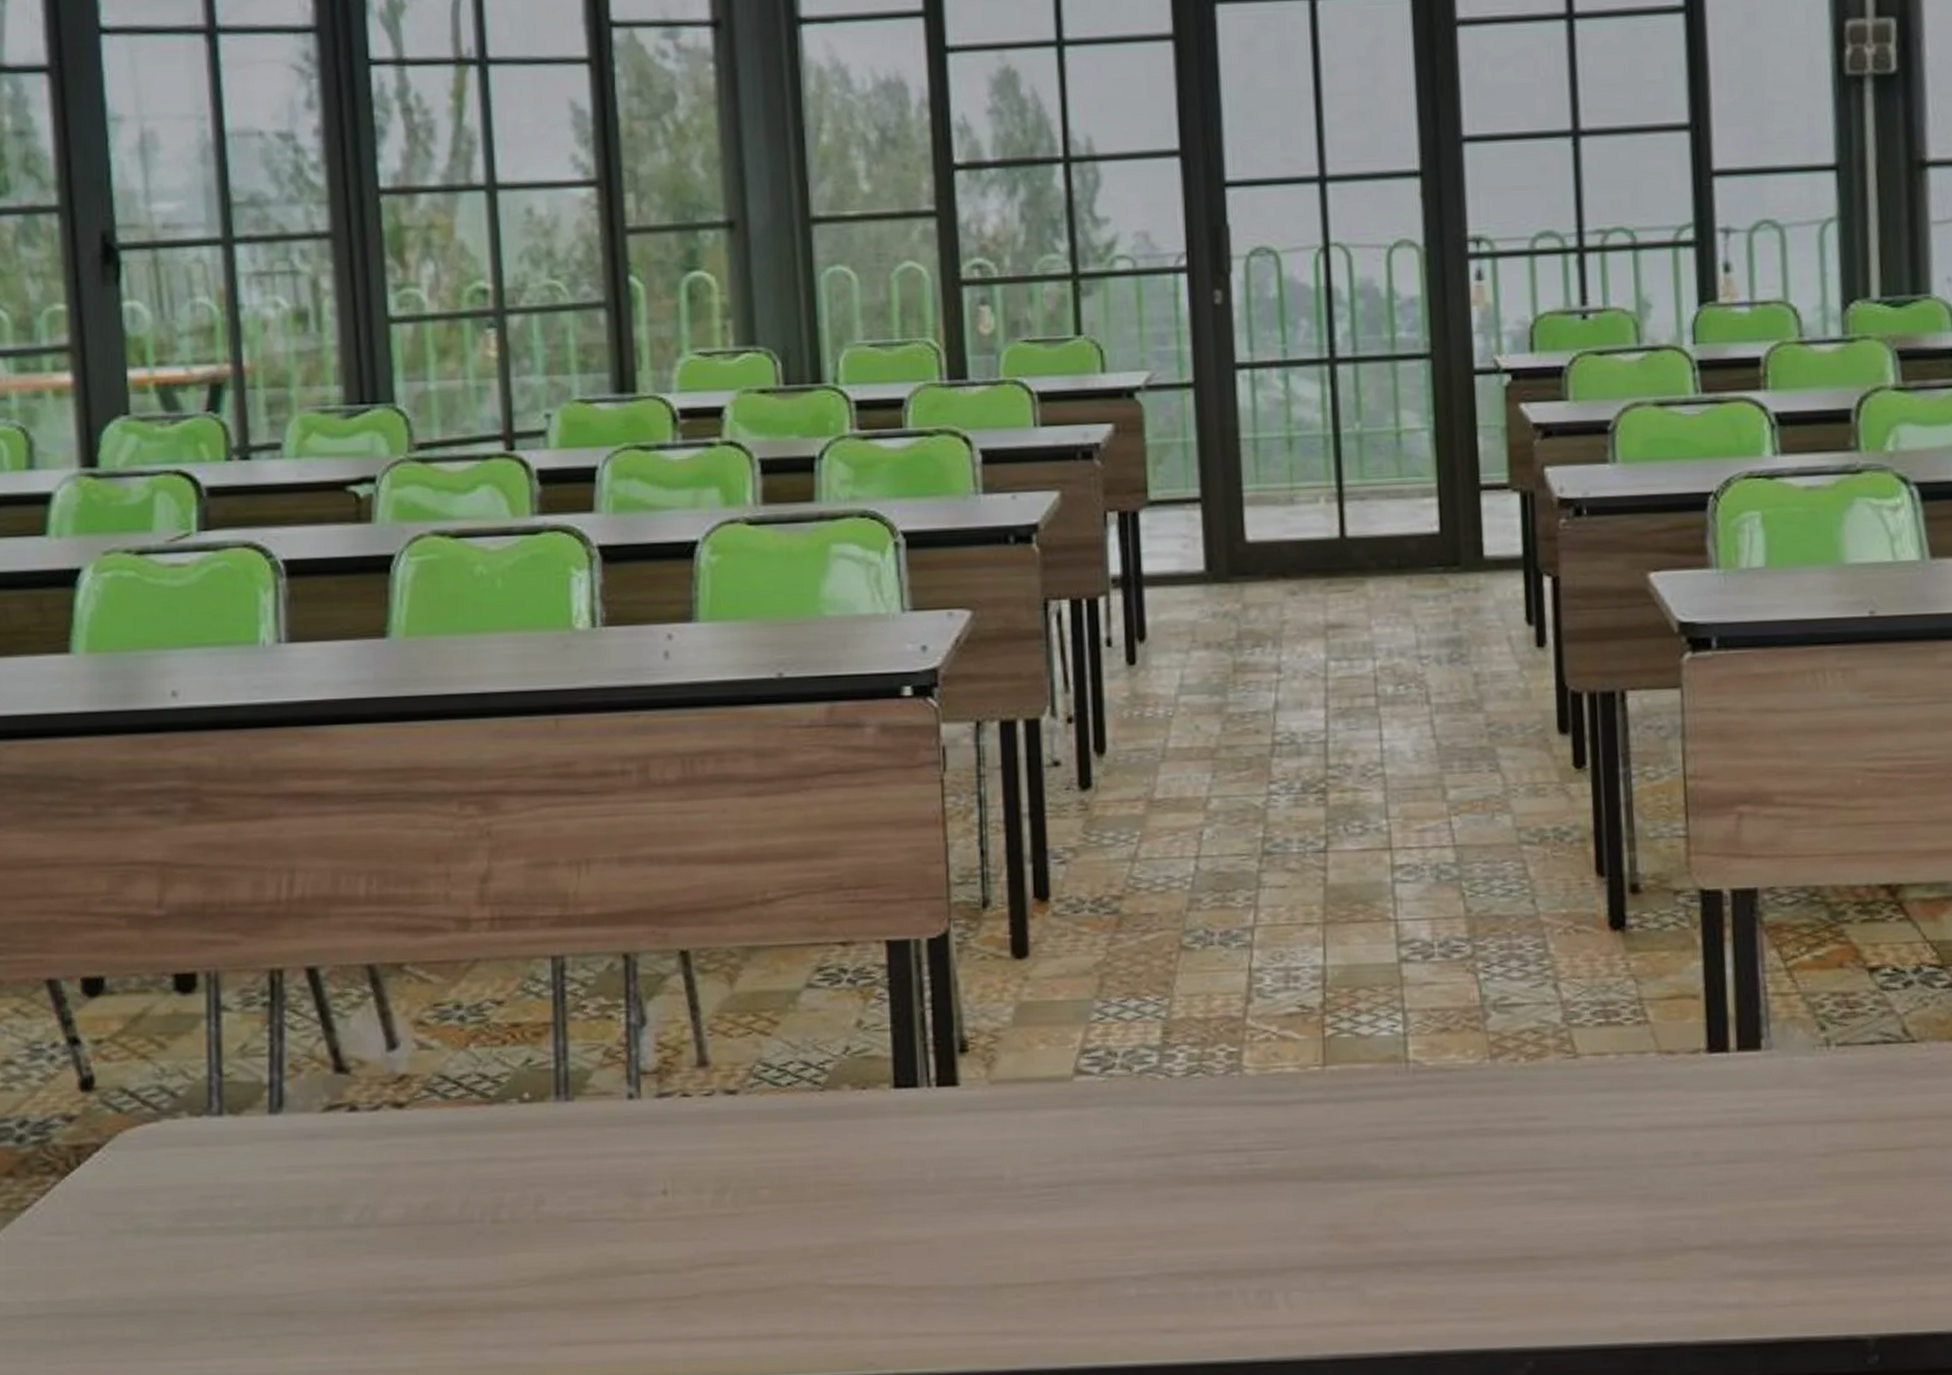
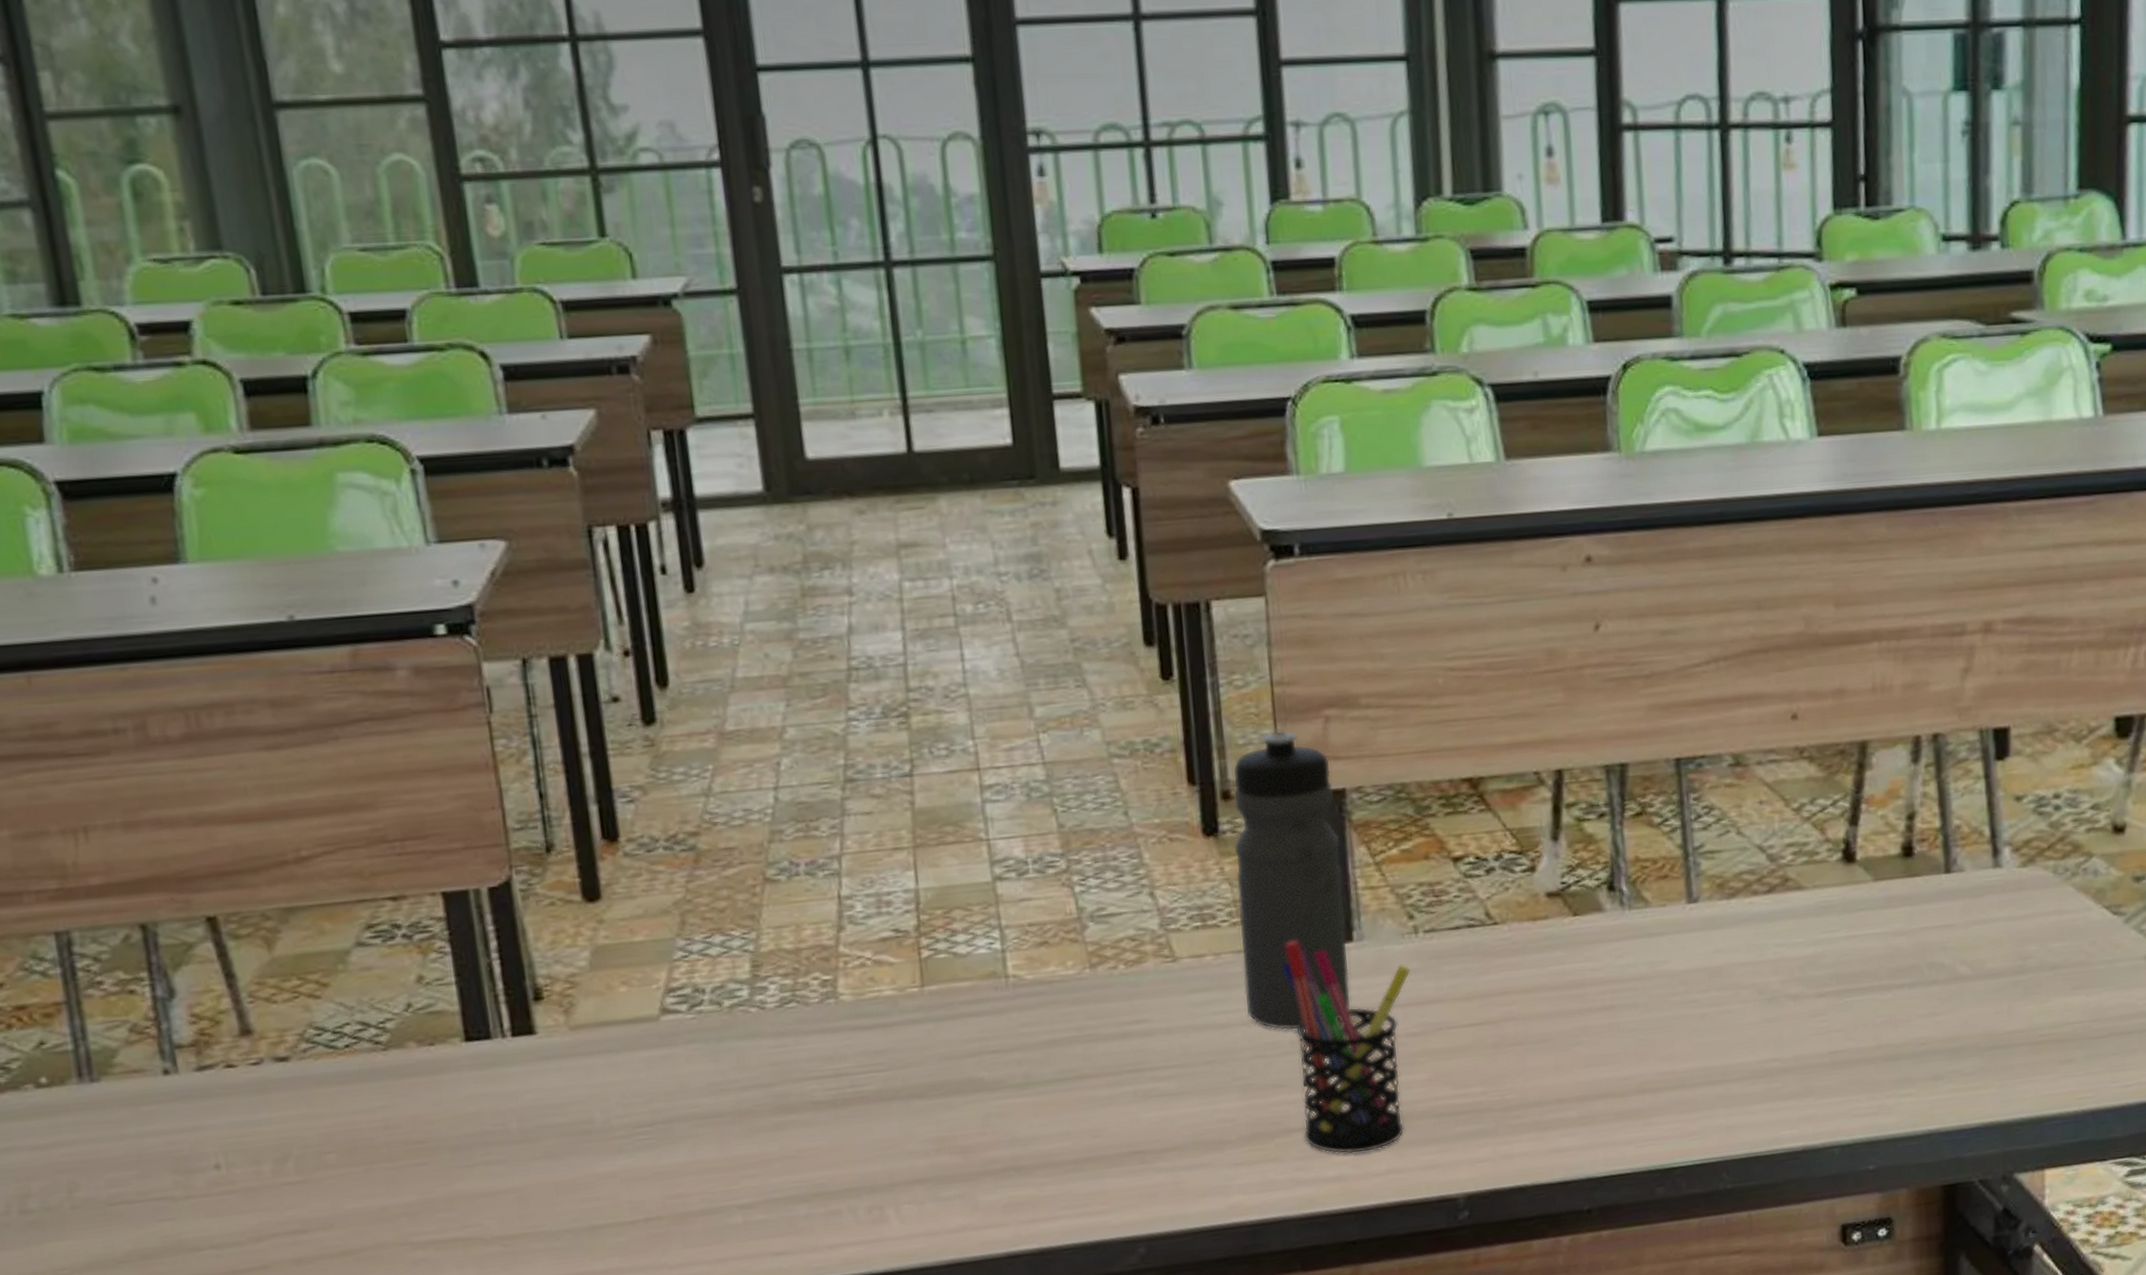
water bottle: none [1641,825,1757,1140] -> present [1233,730,1351,1030]
pen holder: none [1686,1044,1822,1279] -> present [1282,940,1411,1154]

